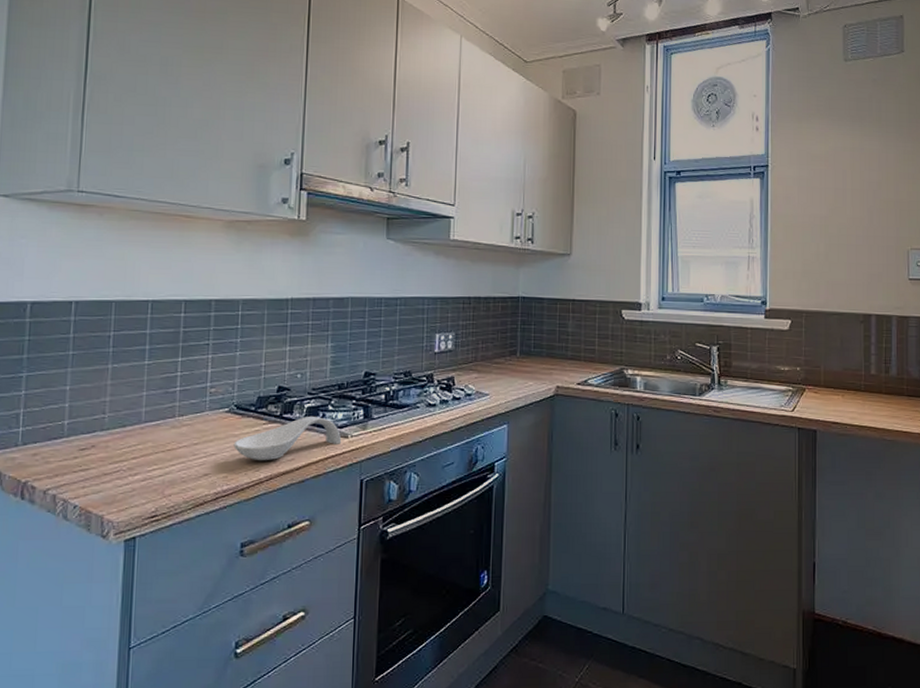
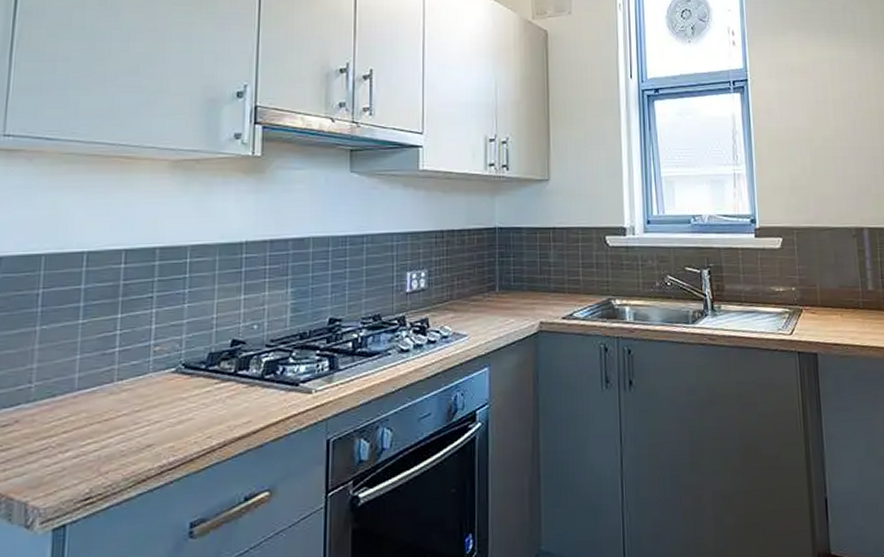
spoon rest: present [233,415,342,461] -> none [181,370,305,426]

